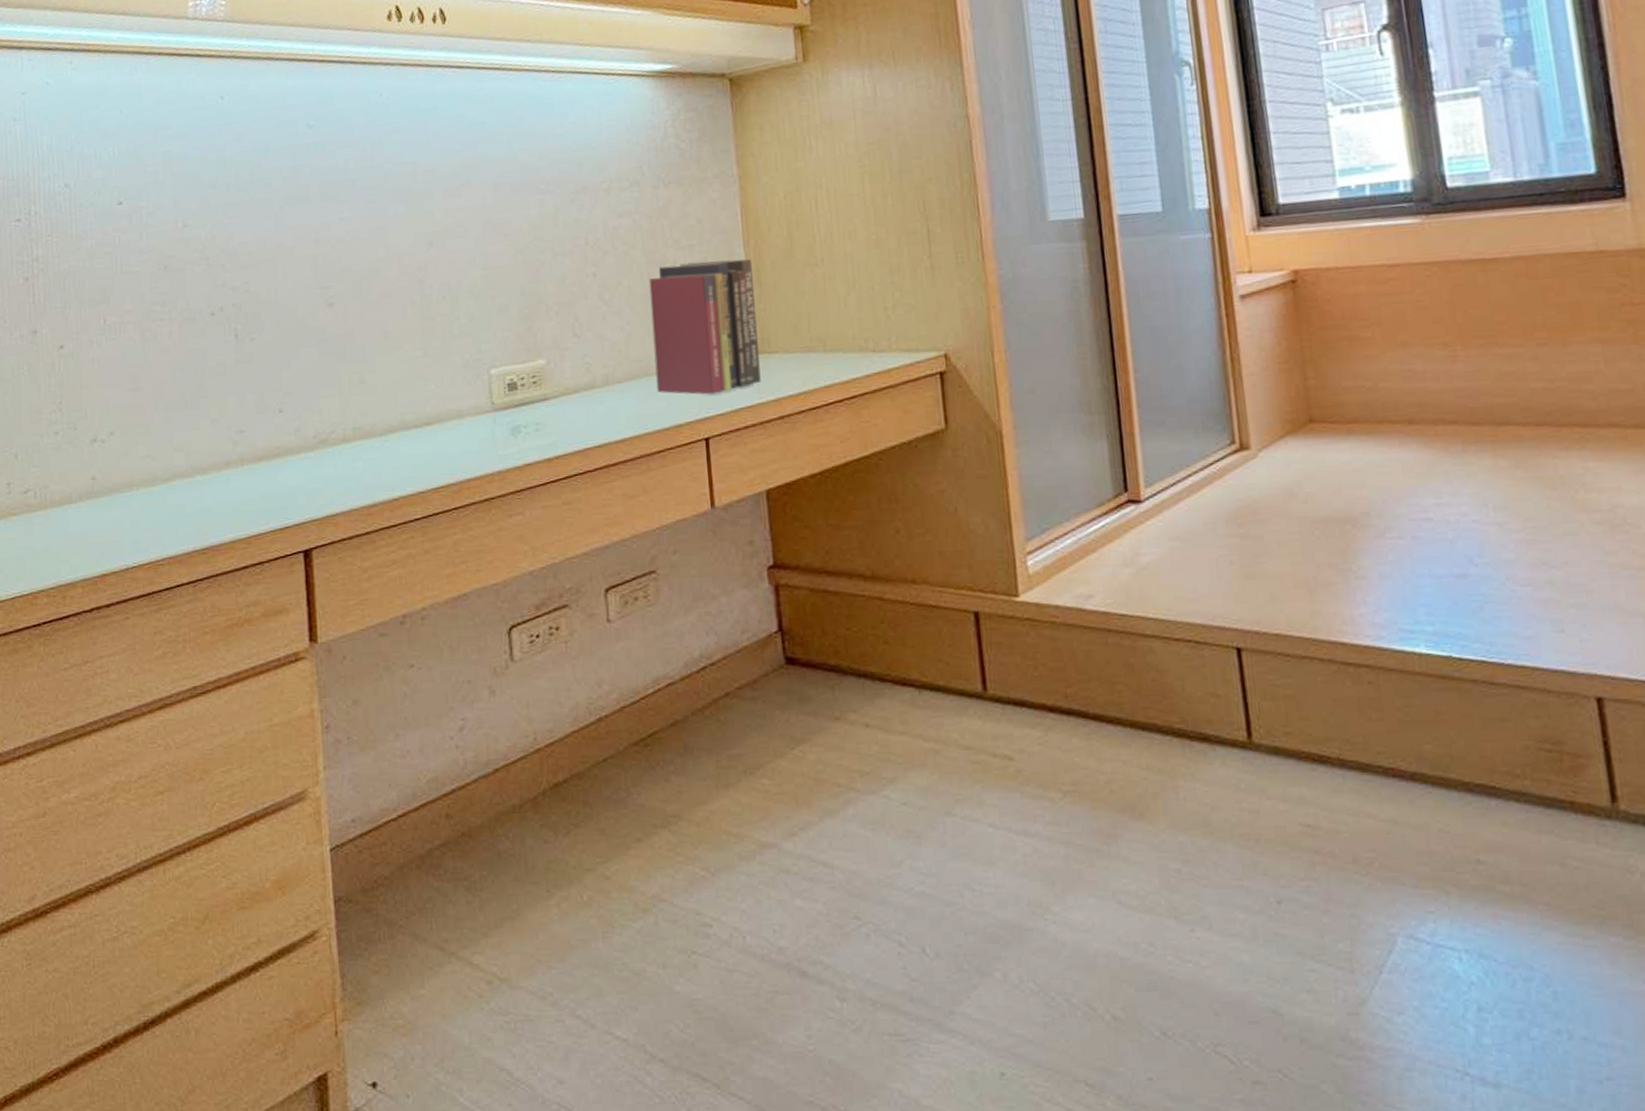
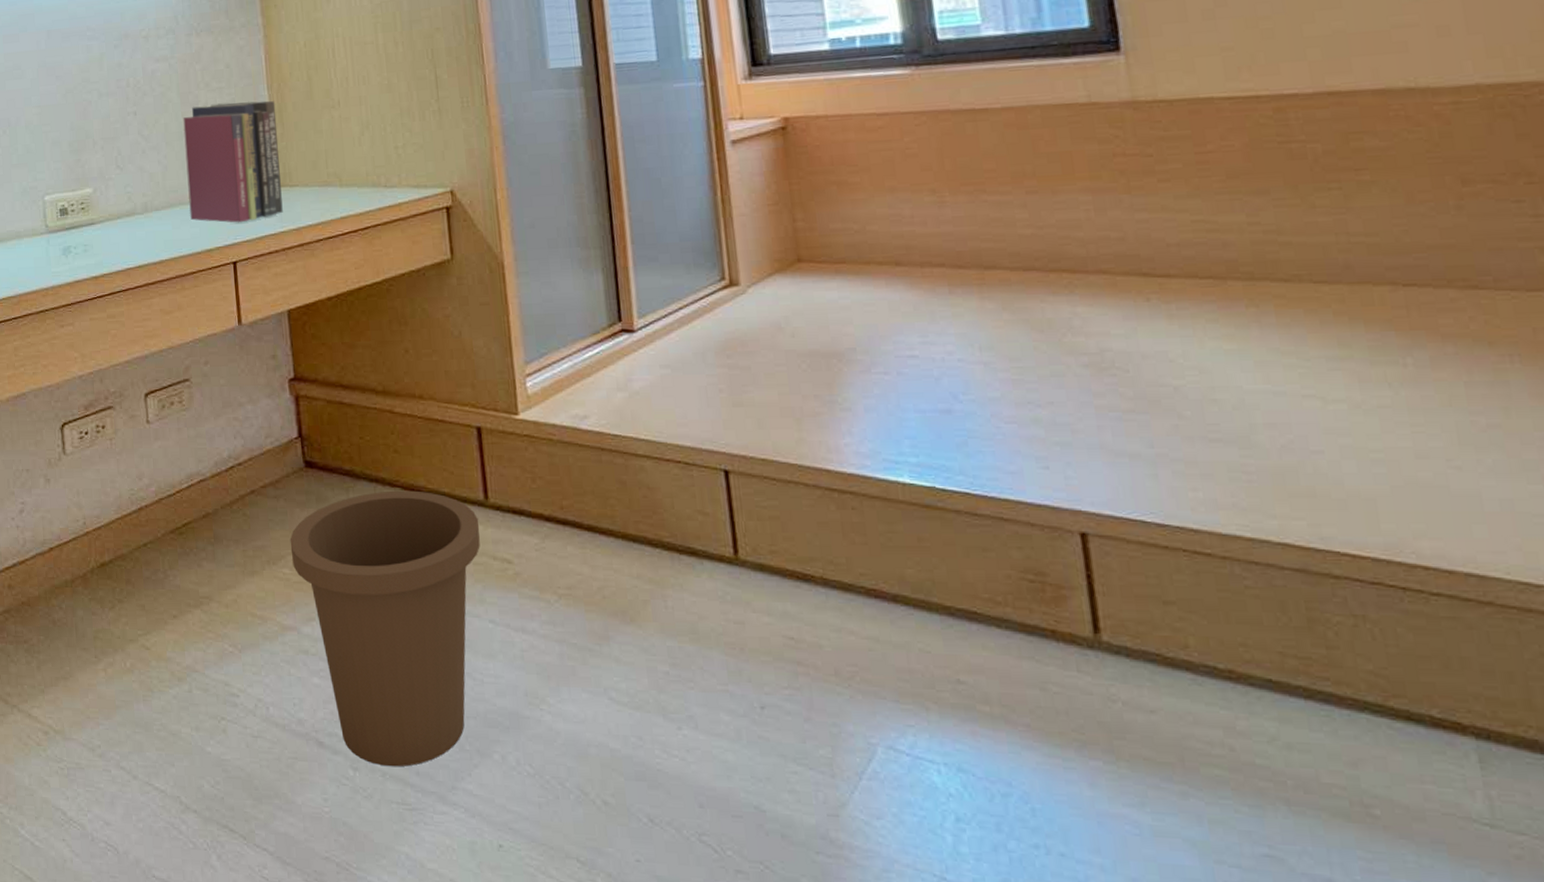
trash can: none [769,684,979,994] -> present [290,490,480,767]

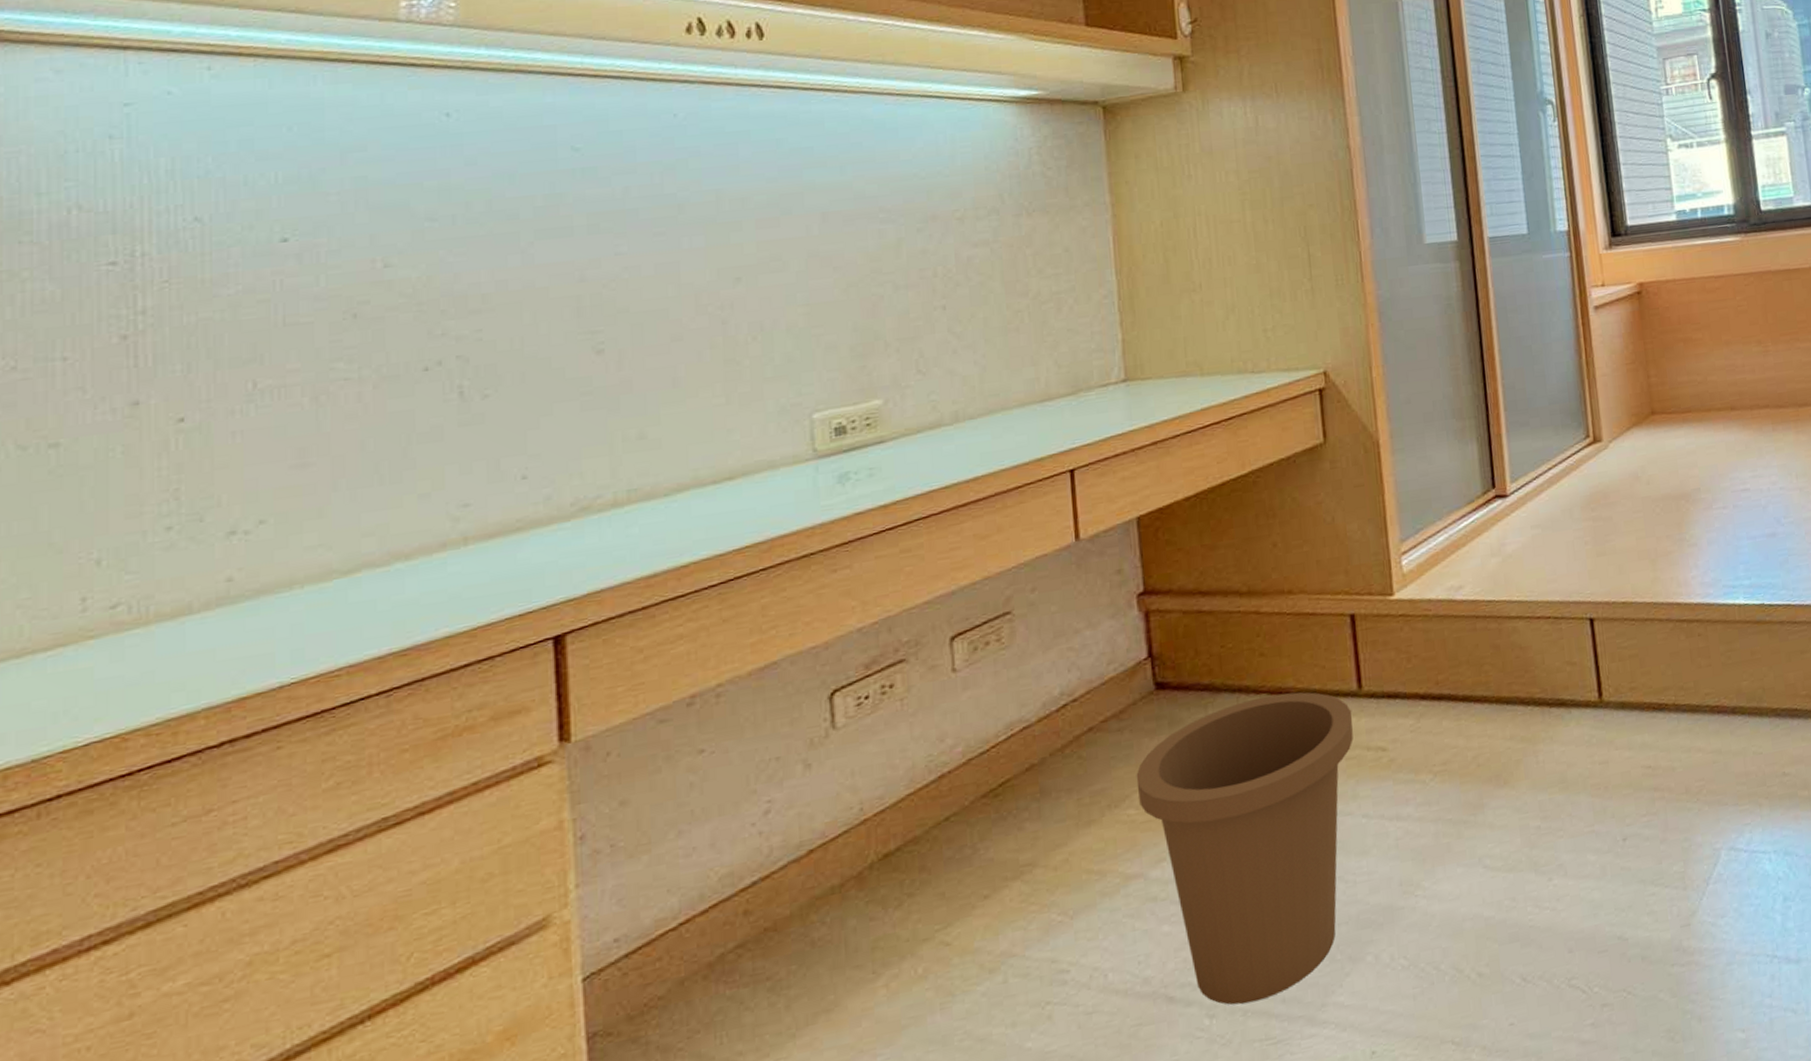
books: present [183,100,283,223] -> none [1008,286,1133,427]

